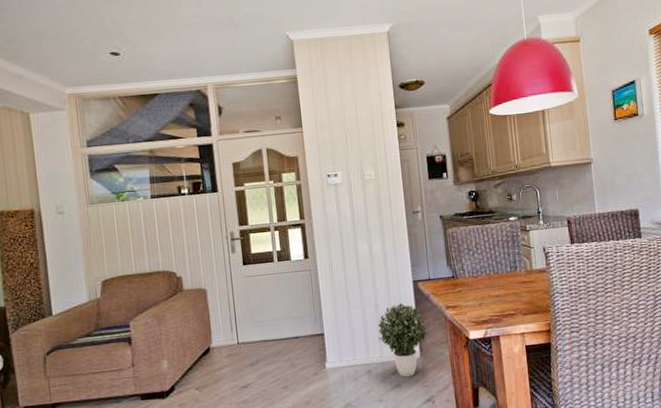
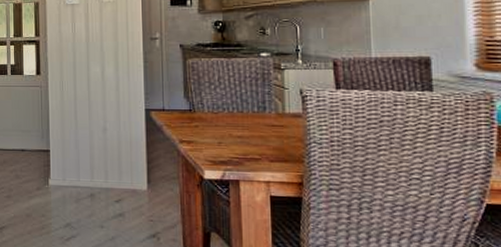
potted plant: present [378,303,428,378] -> none [104,130,158,208]

